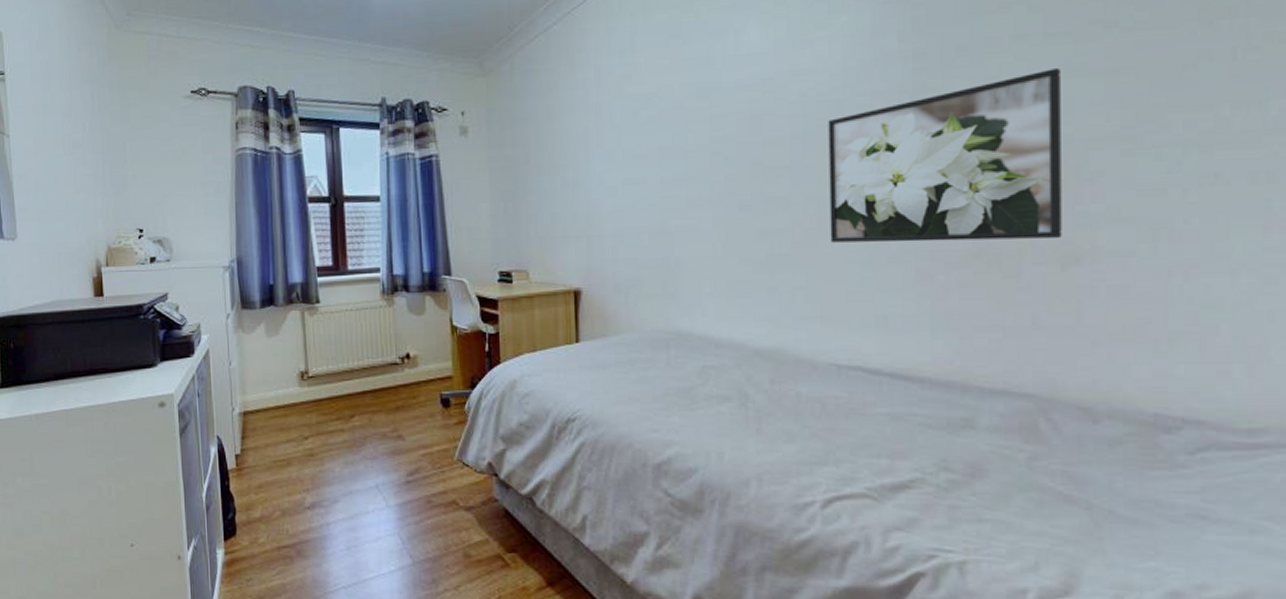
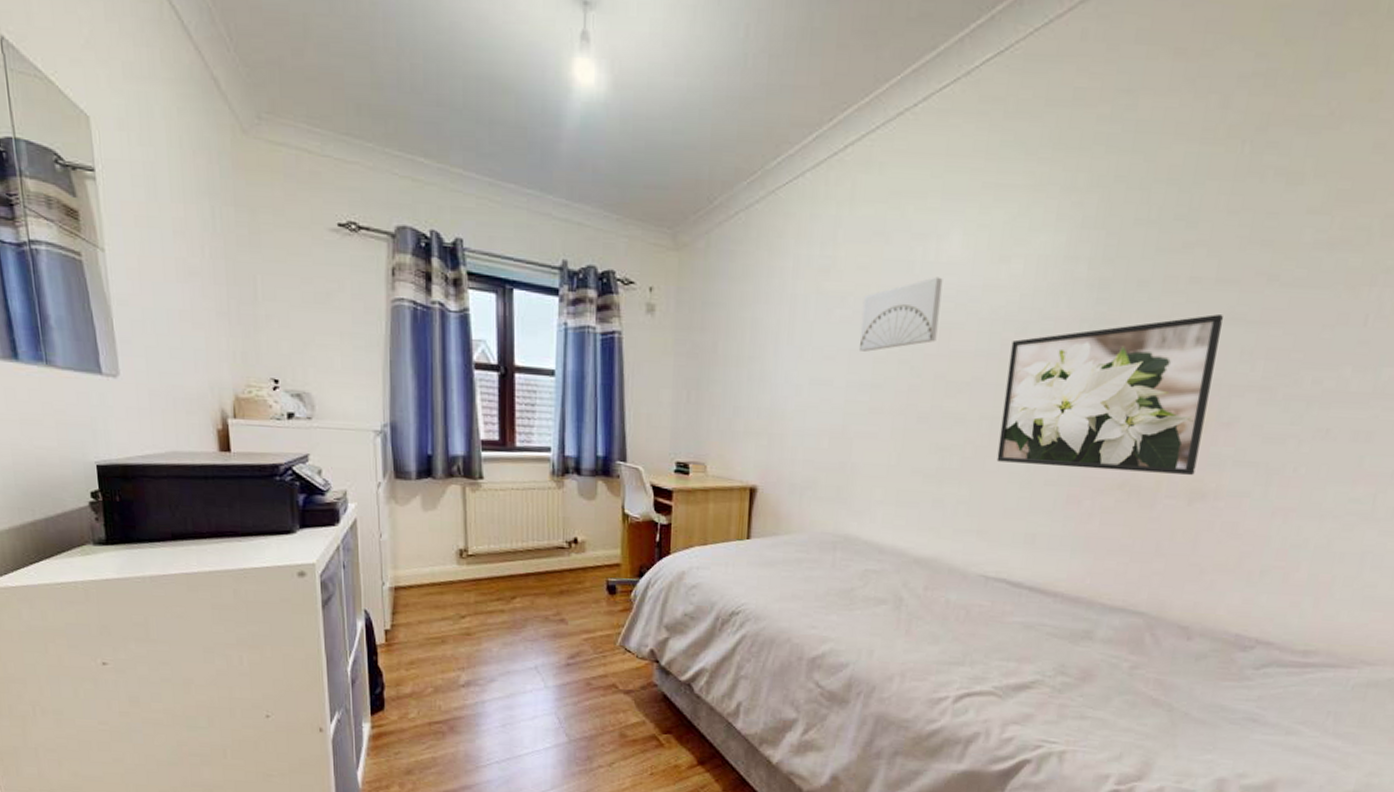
wall art: none [667,68,747,147] -> present [860,277,943,352]

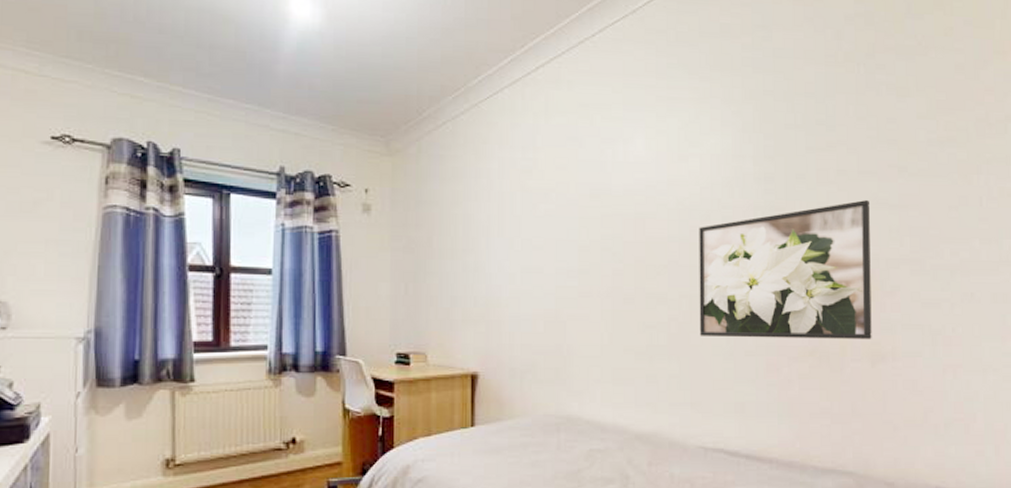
wall art: present [860,277,943,352] -> none [564,174,633,241]

